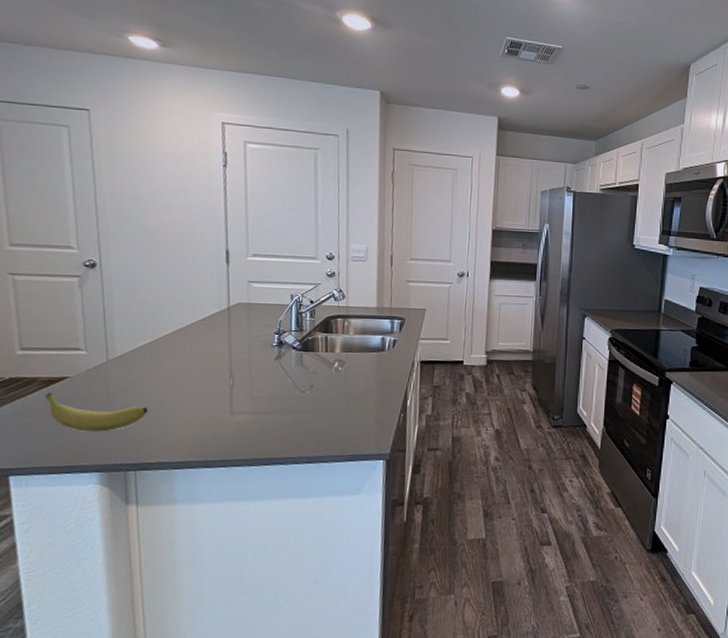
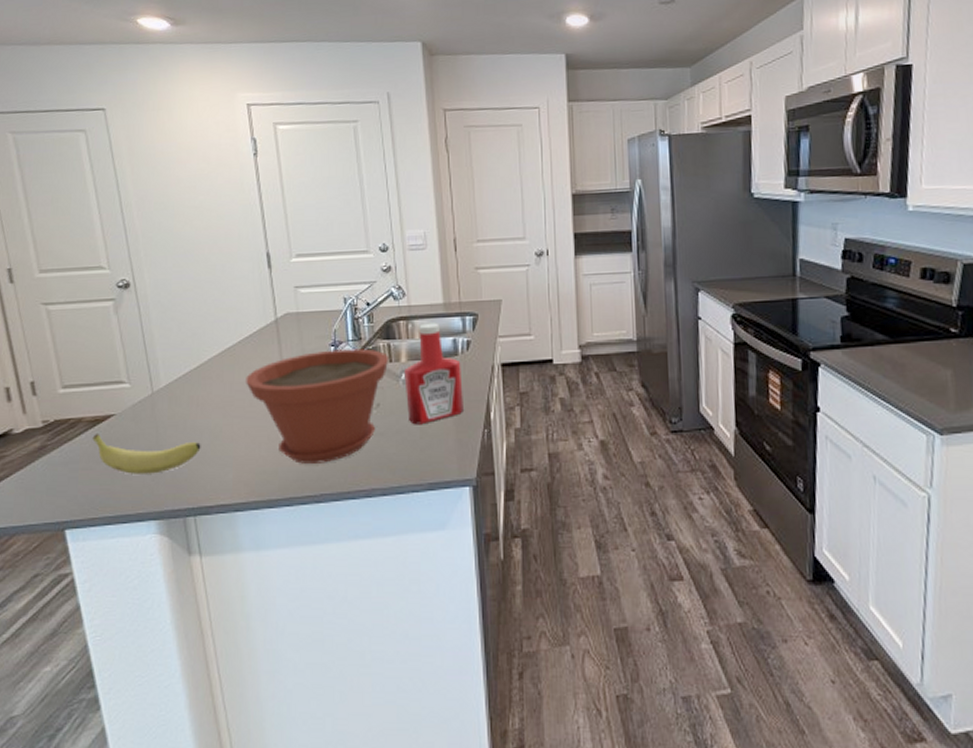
plant pot: none [195,337,326,433] -> present [246,348,389,464]
ketchup bottle: none [336,322,387,406] -> present [404,322,465,425]

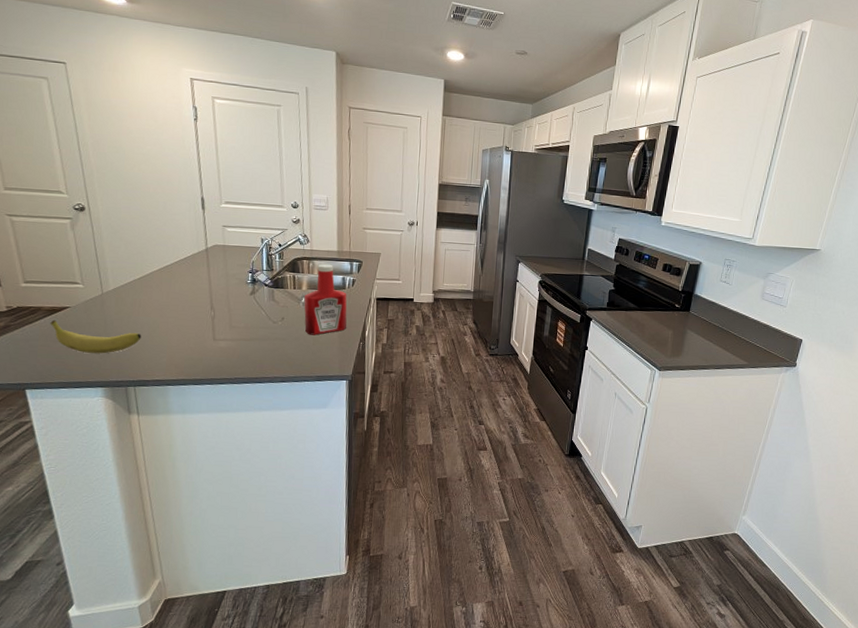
plant pot: present [246,348,389,464] -> none [180,275,294,356]

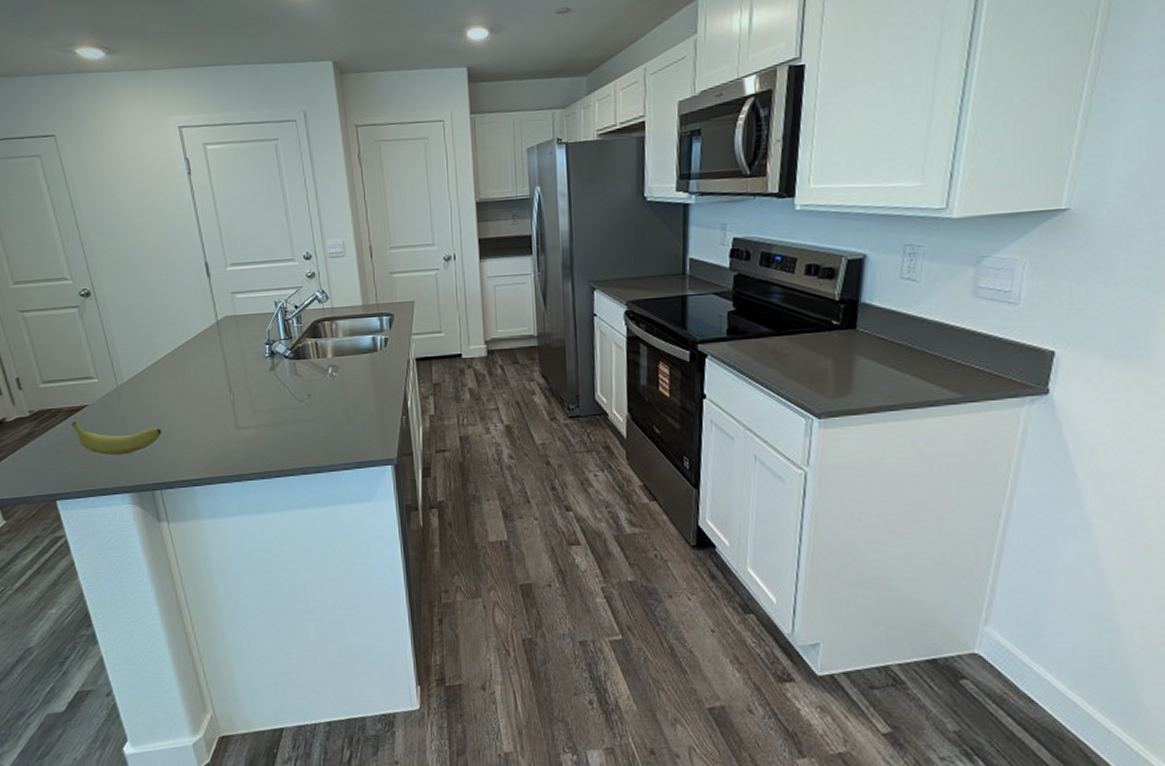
ketchup bottle: present [304,263,347,336] -> none [331,322,385,413]

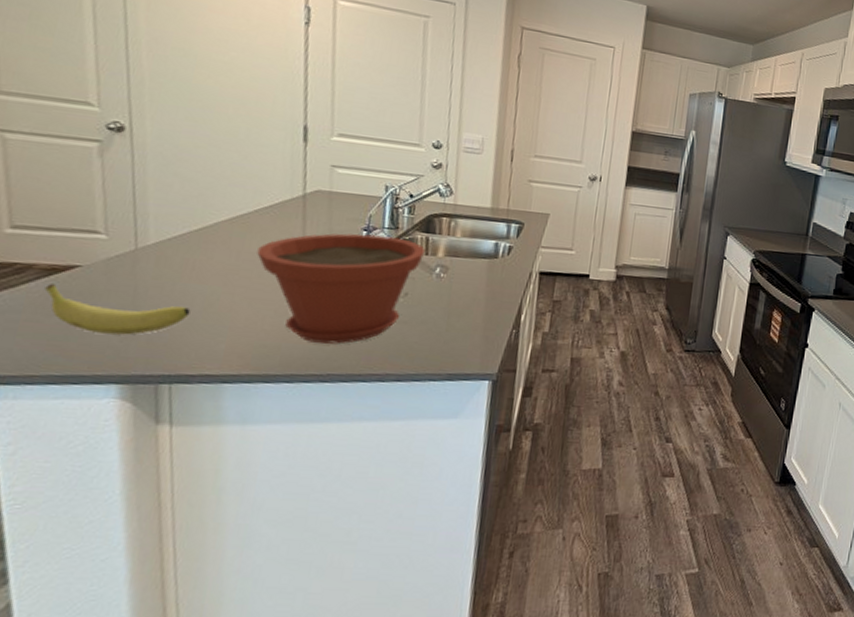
plant pot: none [195,346,317,446] -> present [257,233,426,344]

